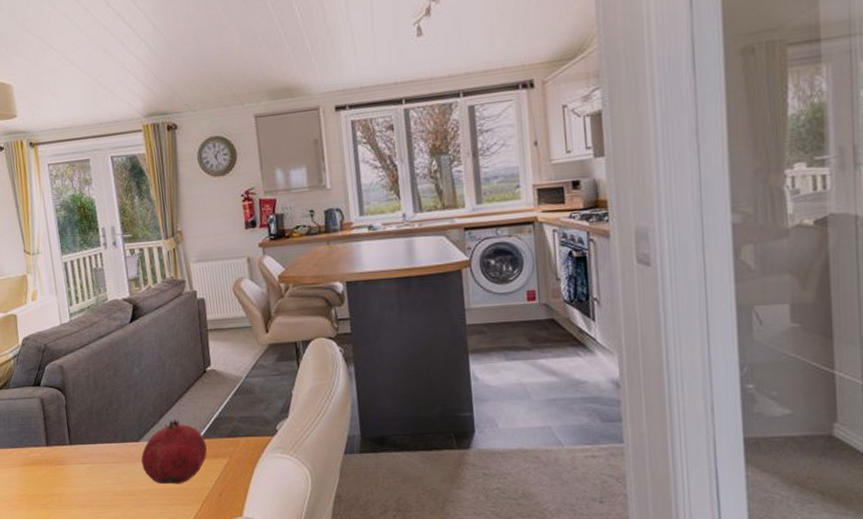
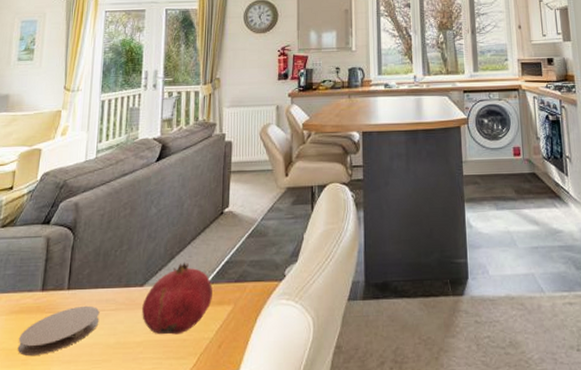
coaster: none [35,458,104,501] -> present [17,305,100,356]

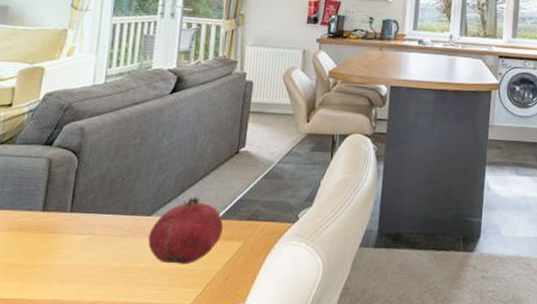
coaster: present [17,305,100,356] -> none [15,229,104,272]

